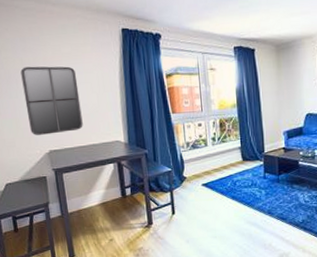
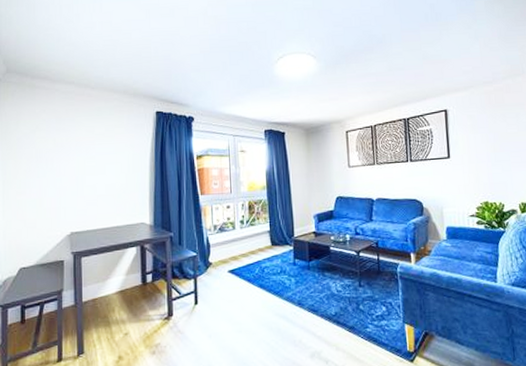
home mirror: present [20,66,83,135] -> none [52,146,109,216]

